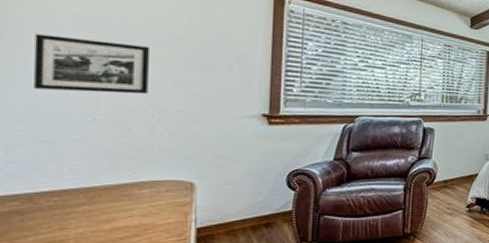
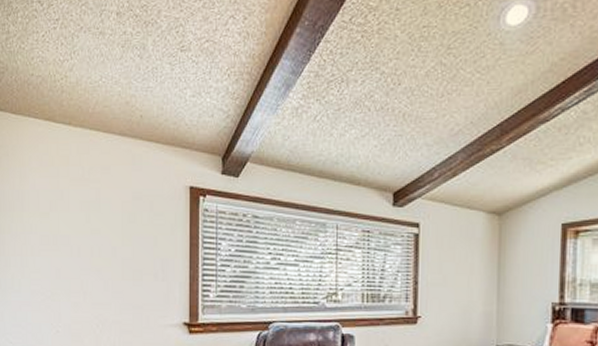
picture frame: present [34,34,149,94] -> none [18,255,94,306]

